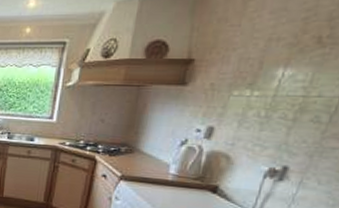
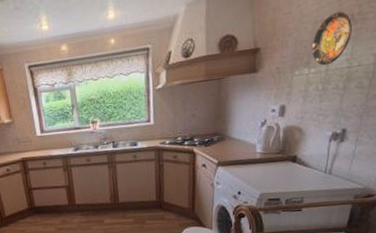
decorative plate: none [258,32,318,90] -> present [312,11,352,66]

